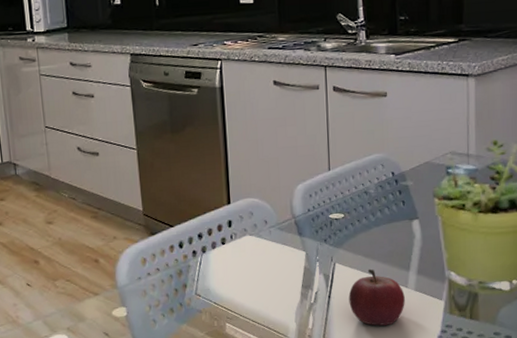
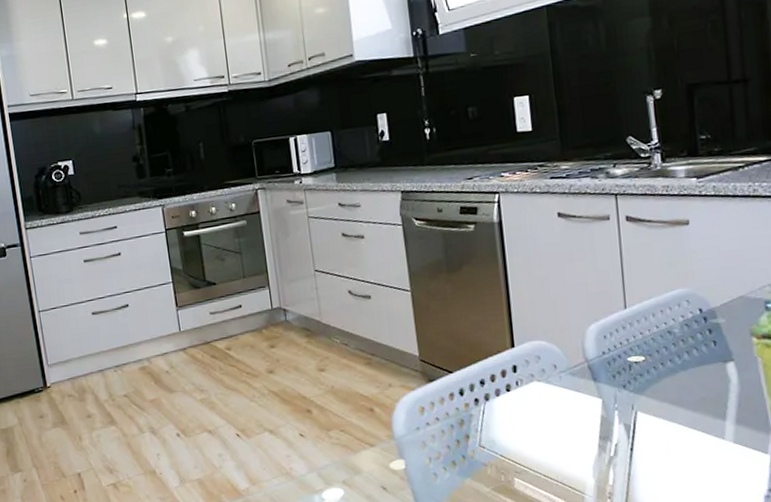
fruit: present [348,268,405,326] -> none [654,417,723,484]

